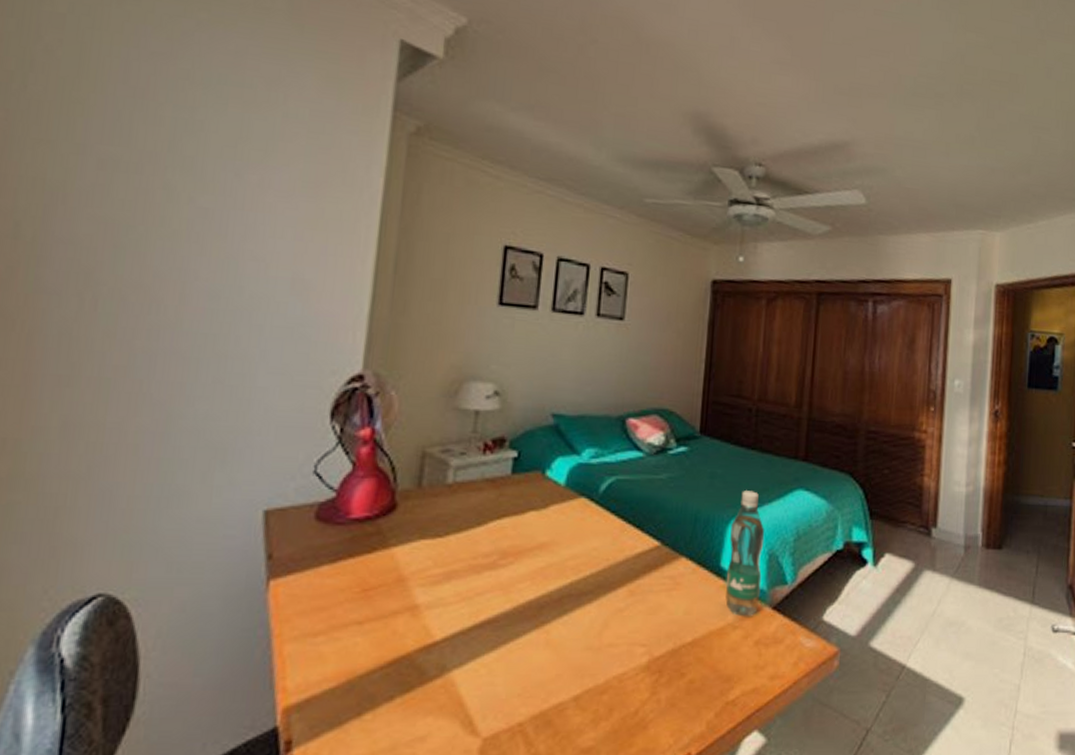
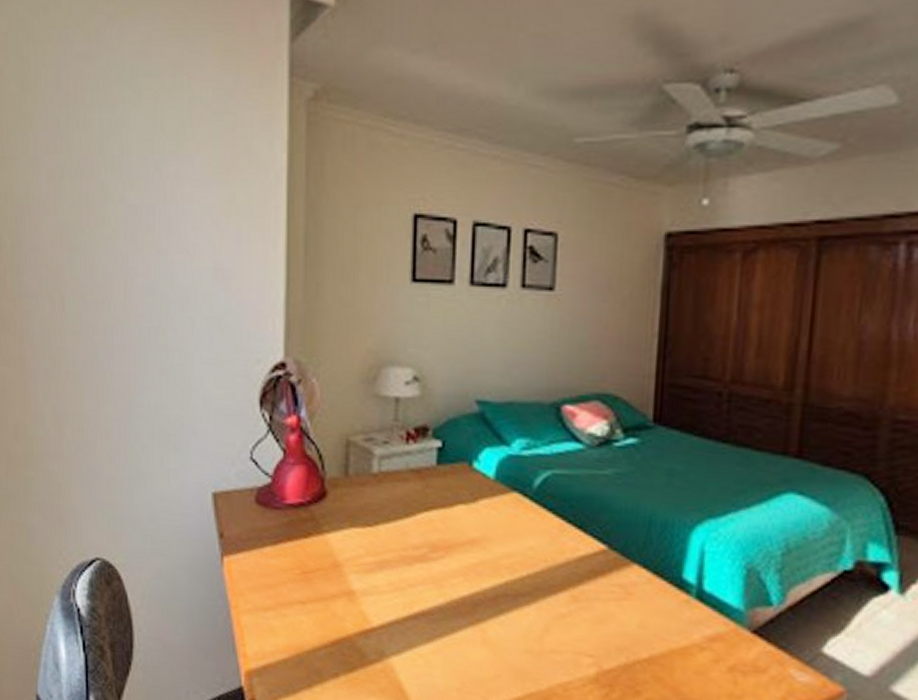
bottle: present [725,489,765,617] -> none [689,490,742,639]

